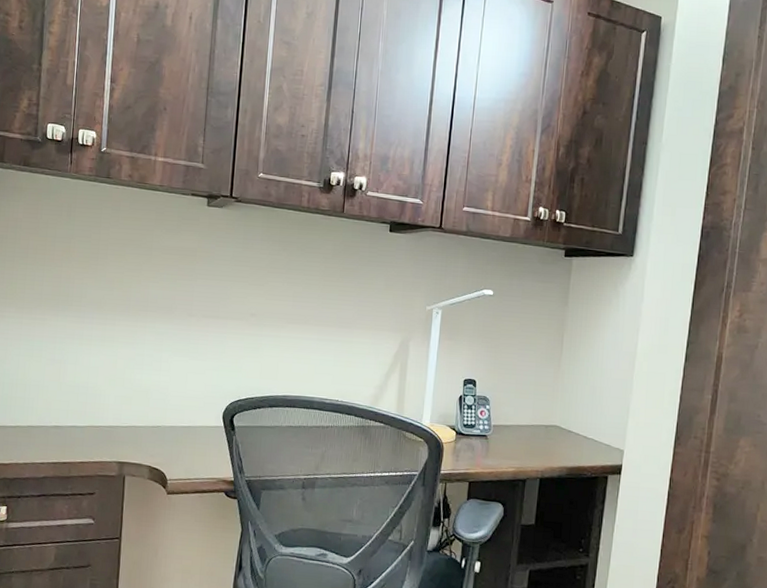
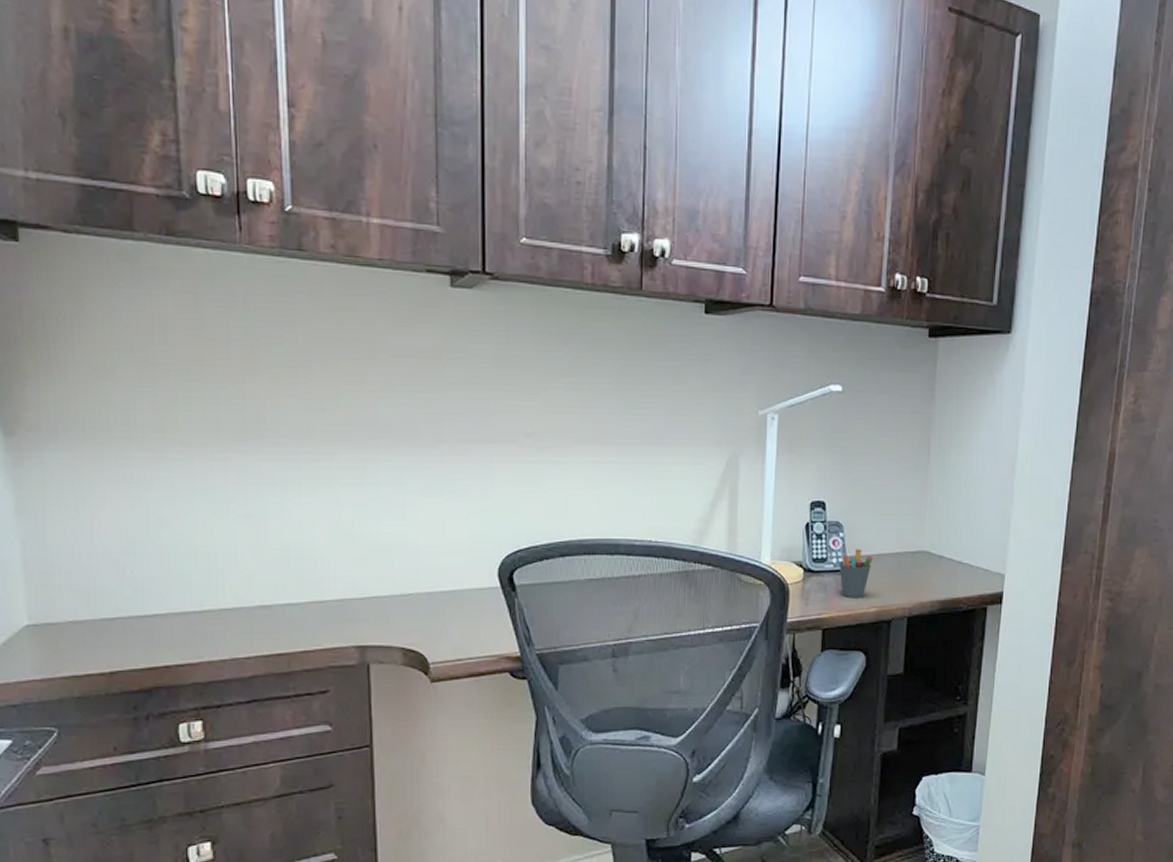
pen holder: none [485,416,513,460] -> present [839,546,873,599]

